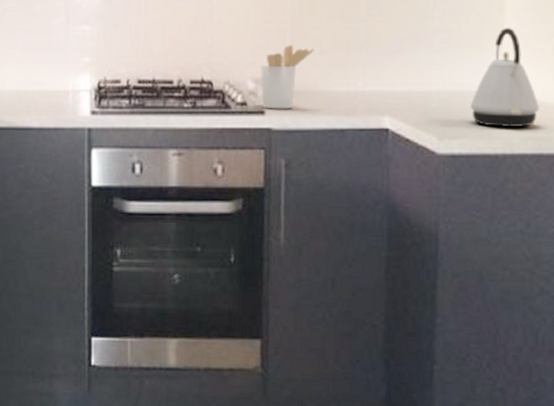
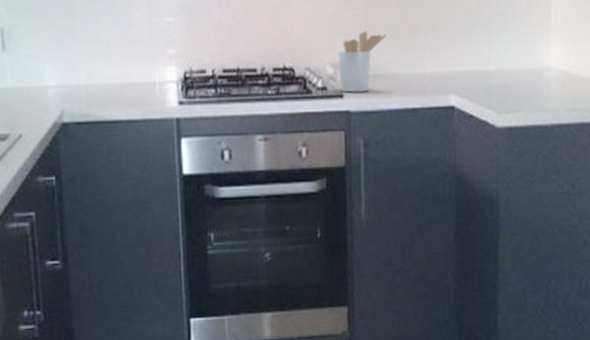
kettle: present [470,27,539,127] -> none [523,10,581,100]

